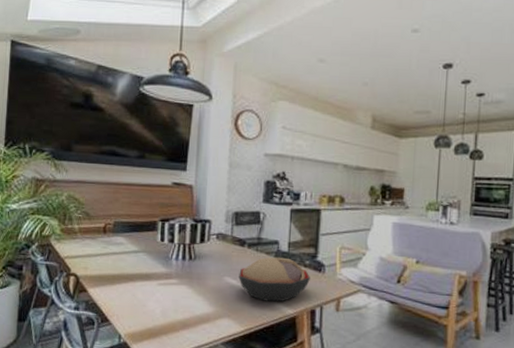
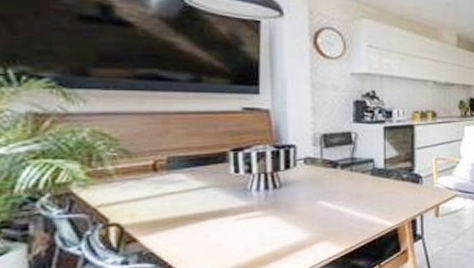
decorative bowl: present [239,257,310,302] -> none [333,174,409,219]

